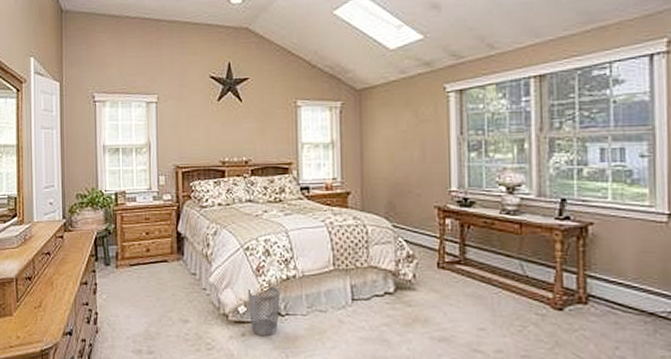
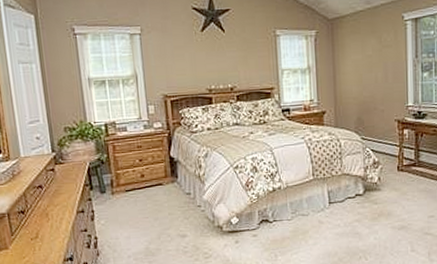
wastebasket: present [248,285,280,337] -> none [239,197,268,242]

